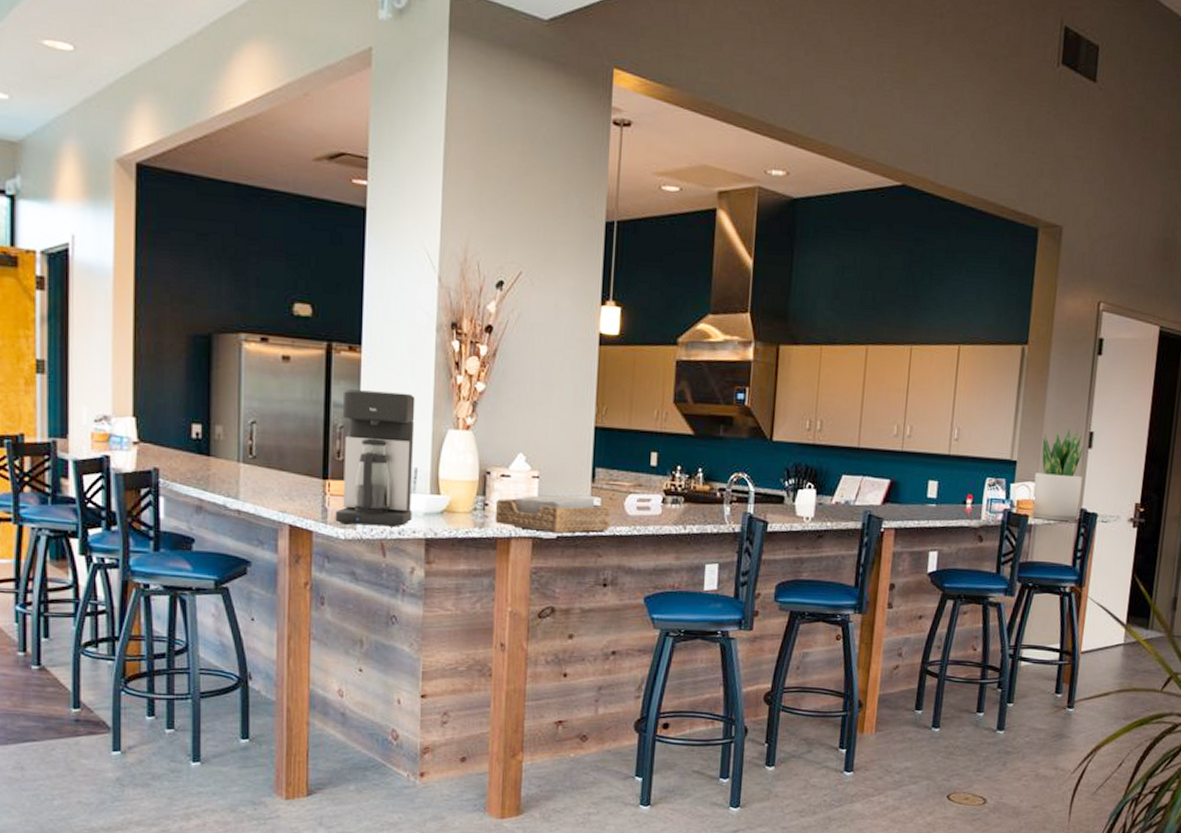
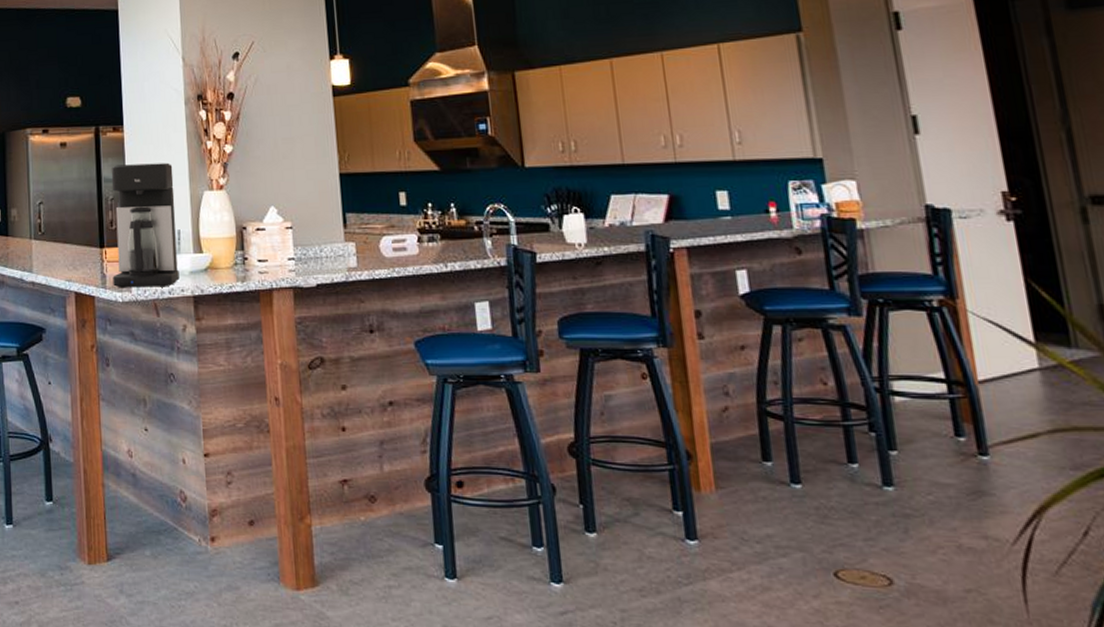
napkin holder: present [495,495,611,533] -> none [254,243,368,281]
planter: present [1032,428,1085,522] -> none [850,115,923,223]

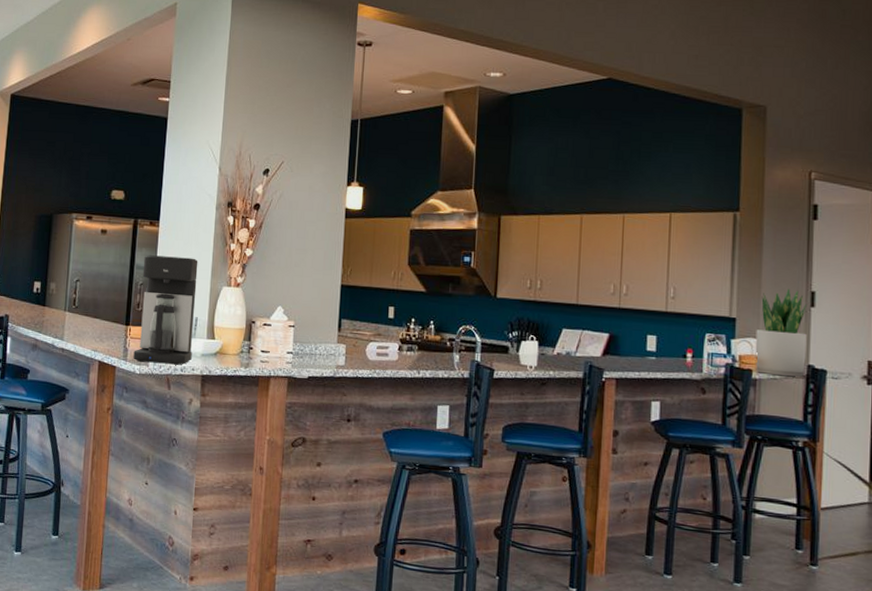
planter: none [850,115,923,223] -> present [755,288,807,378]

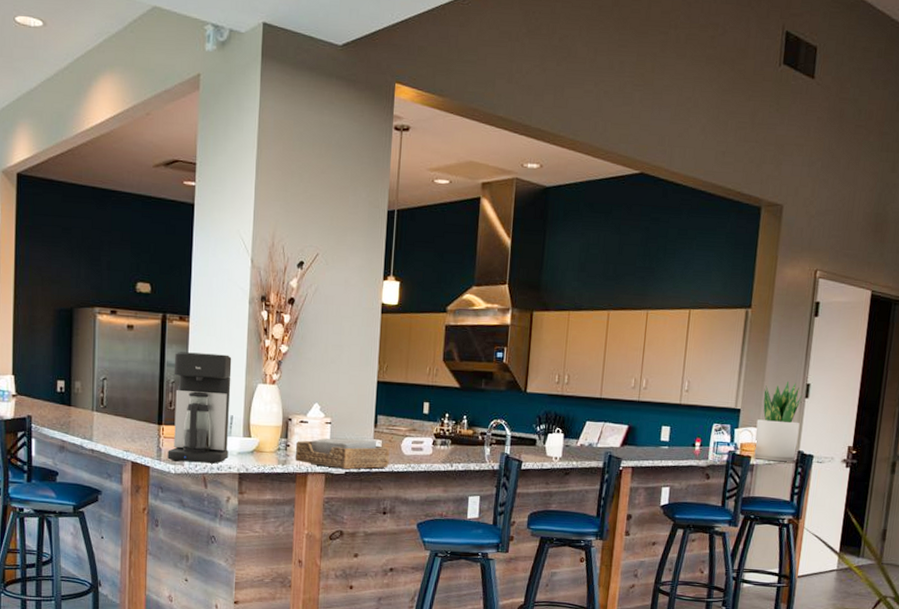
napkin holder: none [257,341,354,374] -> present [295,438,390,470]

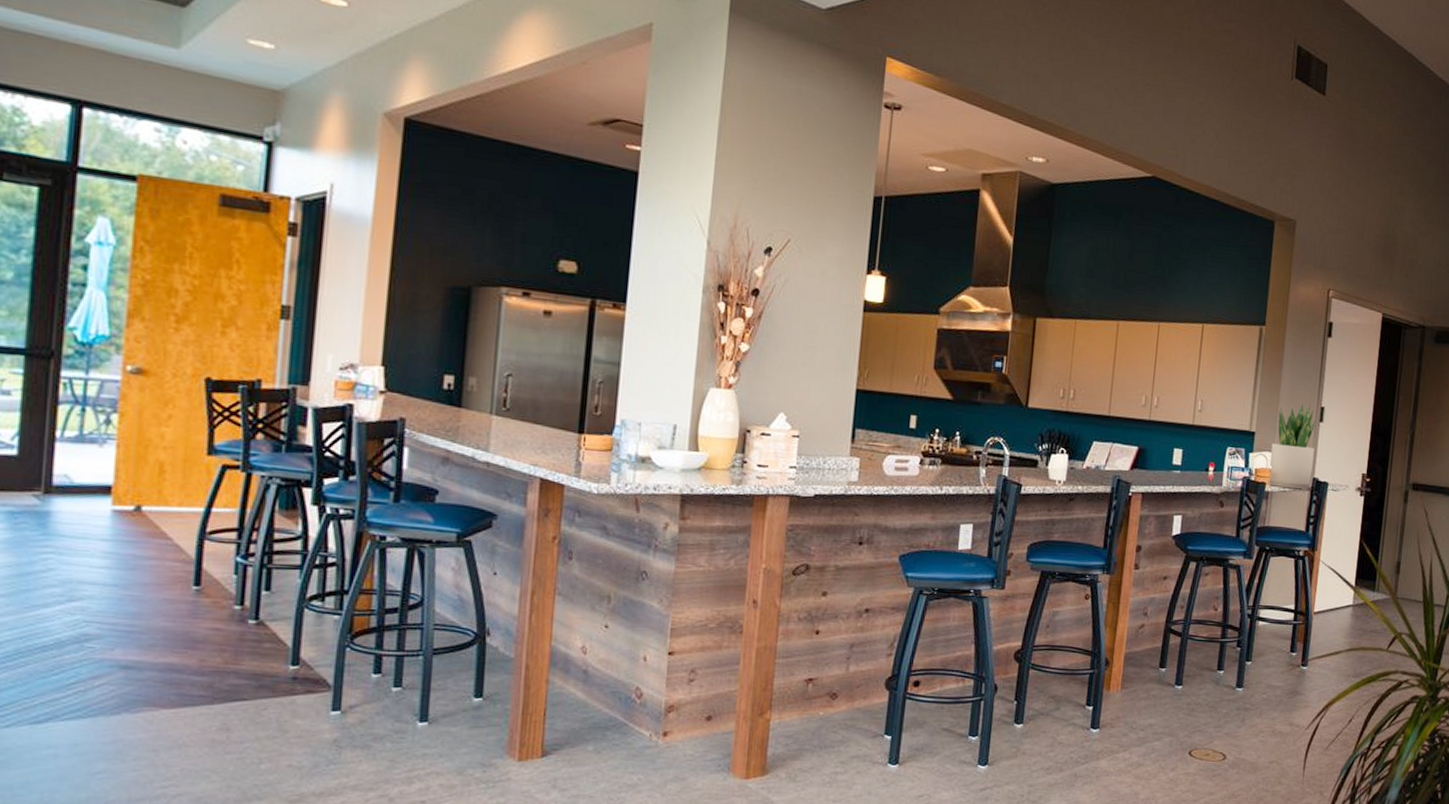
coffee maker: present [167,352,232,464] -> none [589,345,678,483]
napkin holder: present [295,438,390,470] -> none [753,454,869,492]

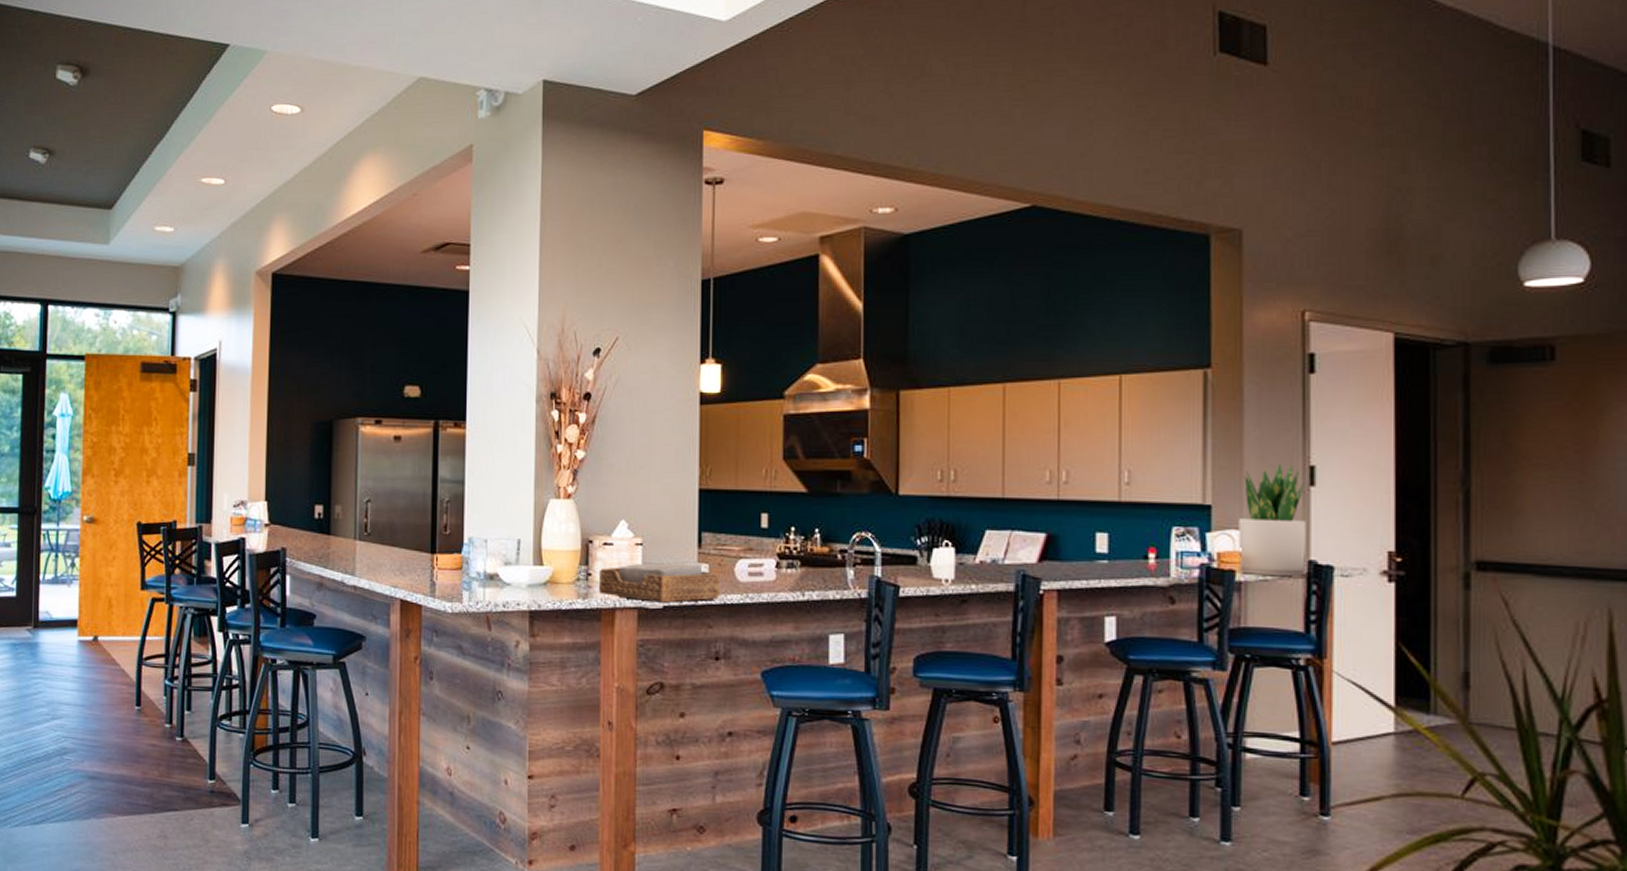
napkin holder: none [753,454,869,492] -> present [598,563,720,603]

